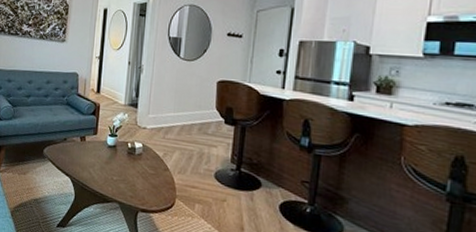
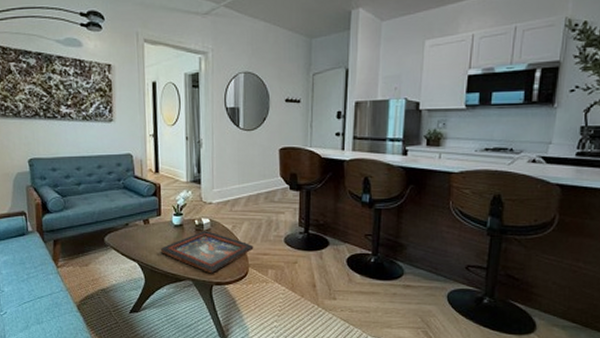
decorative tray: none [92,155,183,200] -> present [160,231,254,274]

